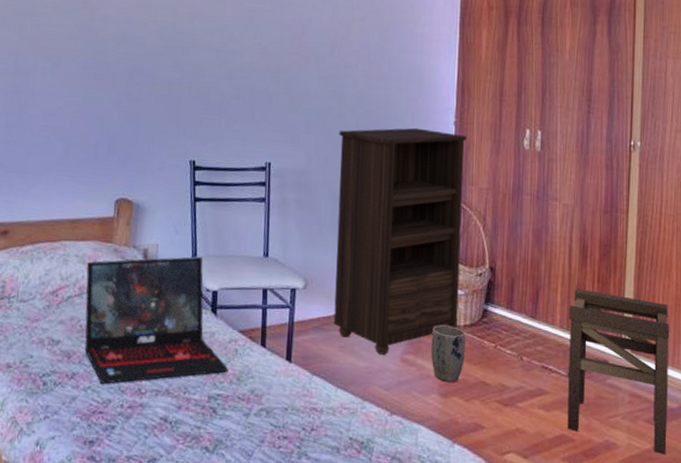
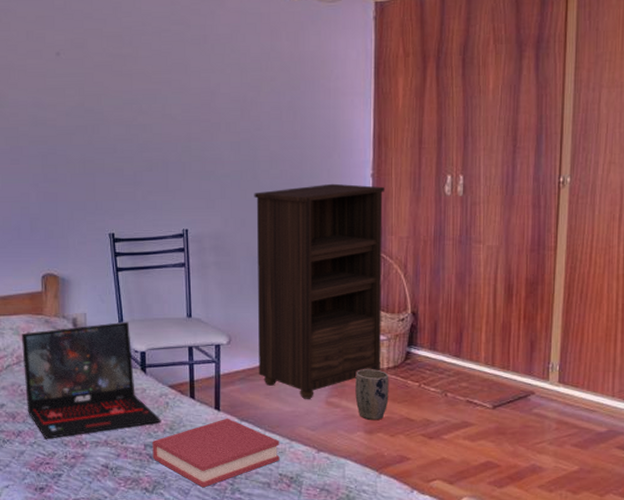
hardback book: none [216,370,352,450] -> present [152,418,280,488]
stool: present [567,288,670,456] -> none [493,325,600,475]

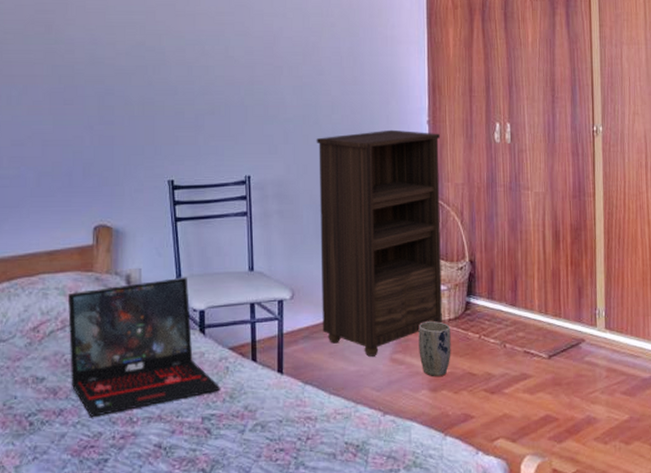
hardback book: present [152,418,280,488] -> none [211,381,345,464]

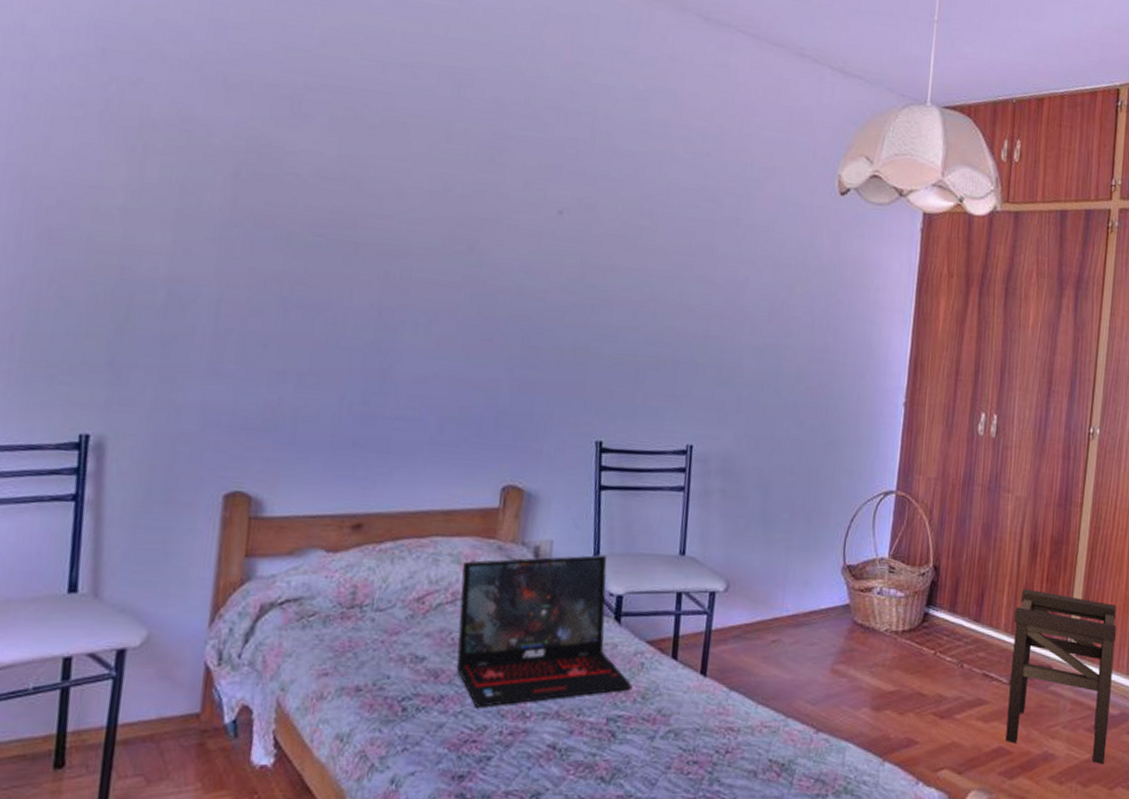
bookshelf: present [316,129,442,357] -> none [757,408,916,665]
plant pot: present [418,321,451,376] -> none [864,631,904,694]
stool: none [546,272,643,424] -> present [1005,588,1117,765]

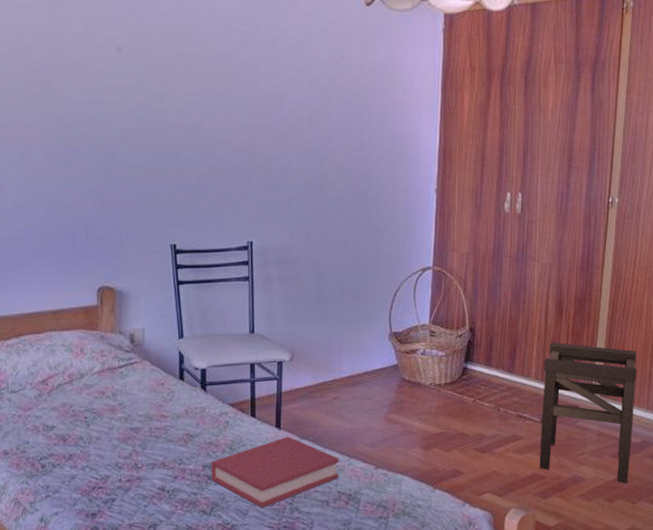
laptop: present [456,555,633,707] -> none [74,337,221,462]
hardback book: none [615,685,774,777] -> present [211,436,339,508]

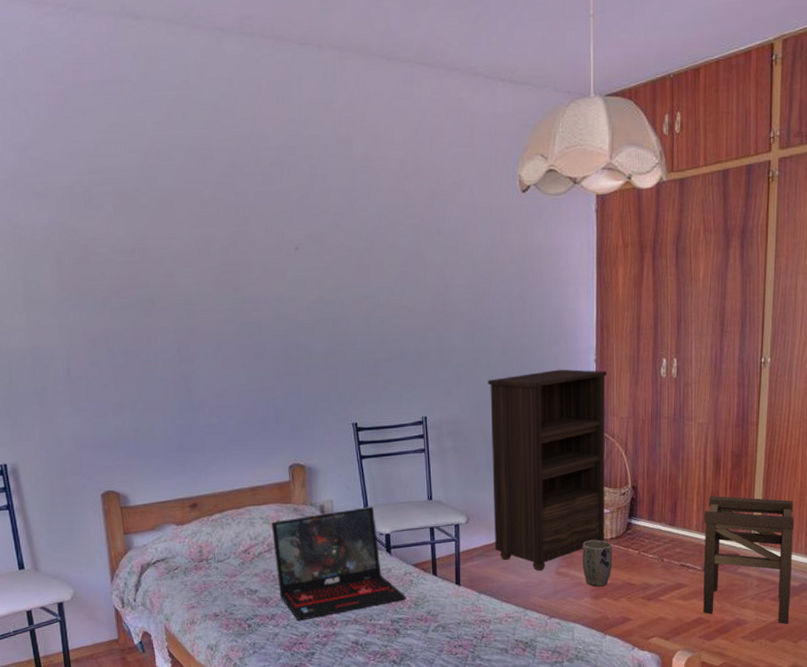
laptop: none [74,337,221,462] -> present [271,506,407,620]
hardback book: present [211,436,339,508] -> none [398,591,516,657]
bookshelf: none [320,197,448,416] -> present [487,369,607,571]
plant pot: none [413,385,446,435] -> present [582,540,612,586]

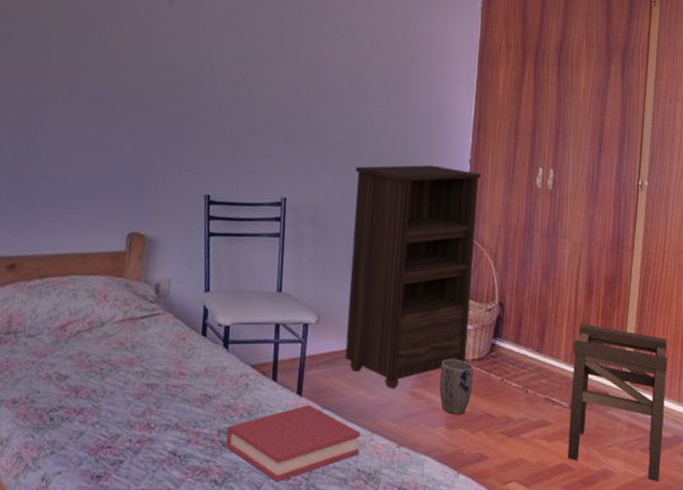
laptop: present [271,506,407,620] -> none [93,291,240,419]
hardback book: none [398,591,516,657] -> present [225,404,361,482]

